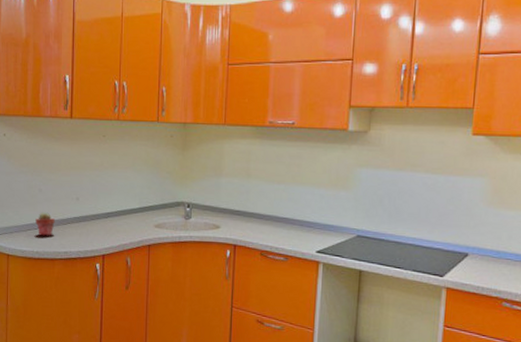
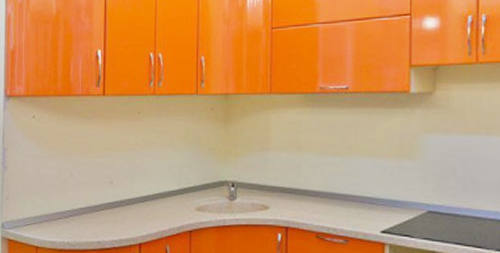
potted succulent: present [35,212,55,236] -> none [66,198,87,225]

